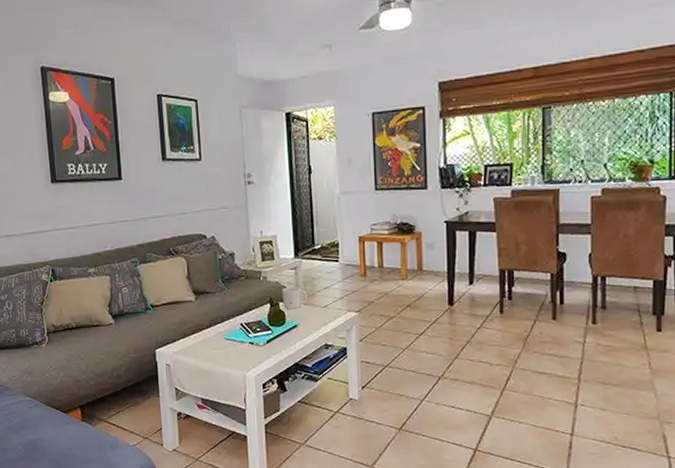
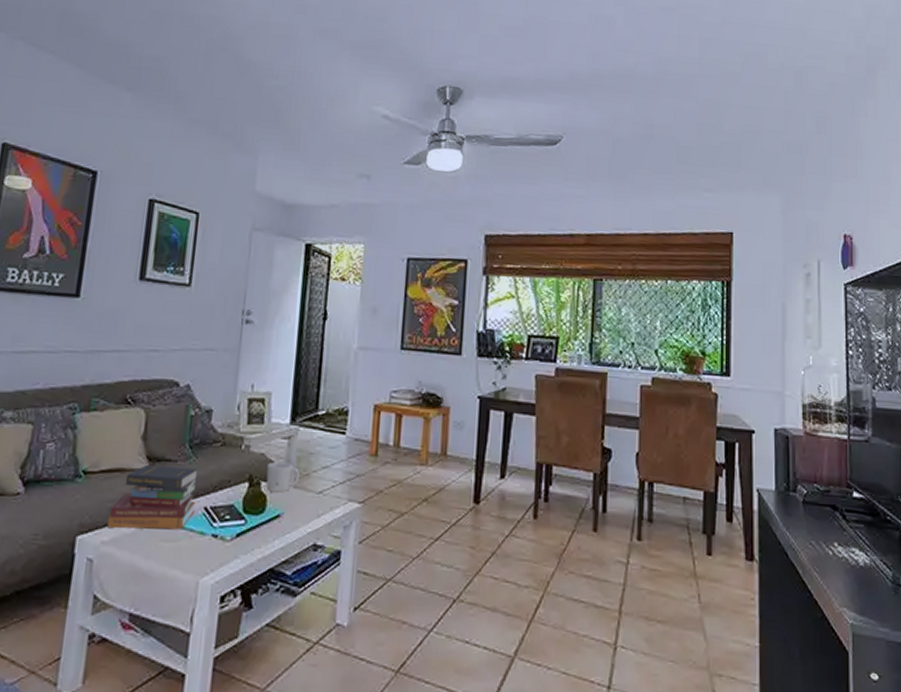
books: none [174,297,235,343] -> present [108,465,198,530]

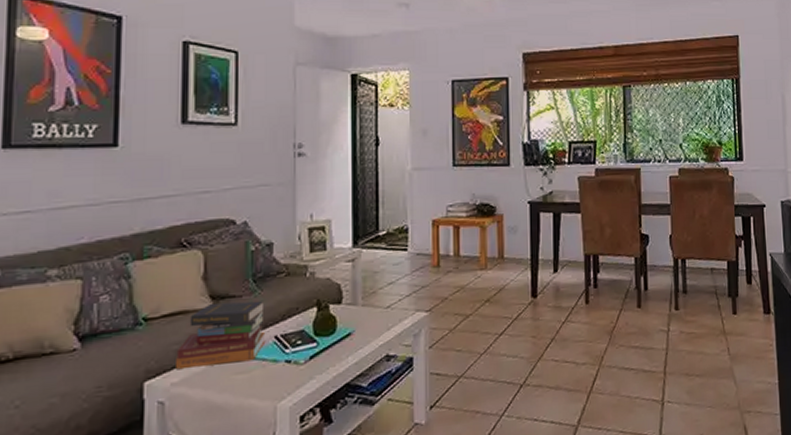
mug: present [265,461,300,493] -> none [334,283,366,313]

